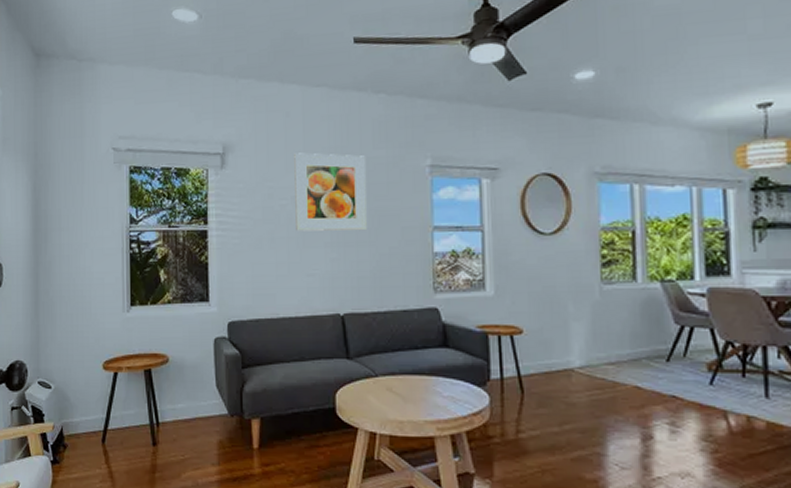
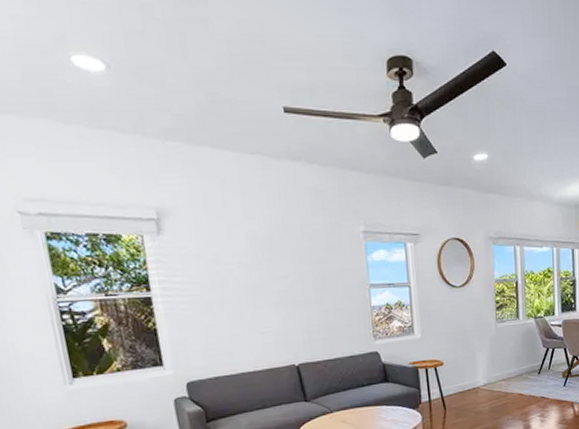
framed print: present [294,152,367,232] -> none [235,219,312,294]

